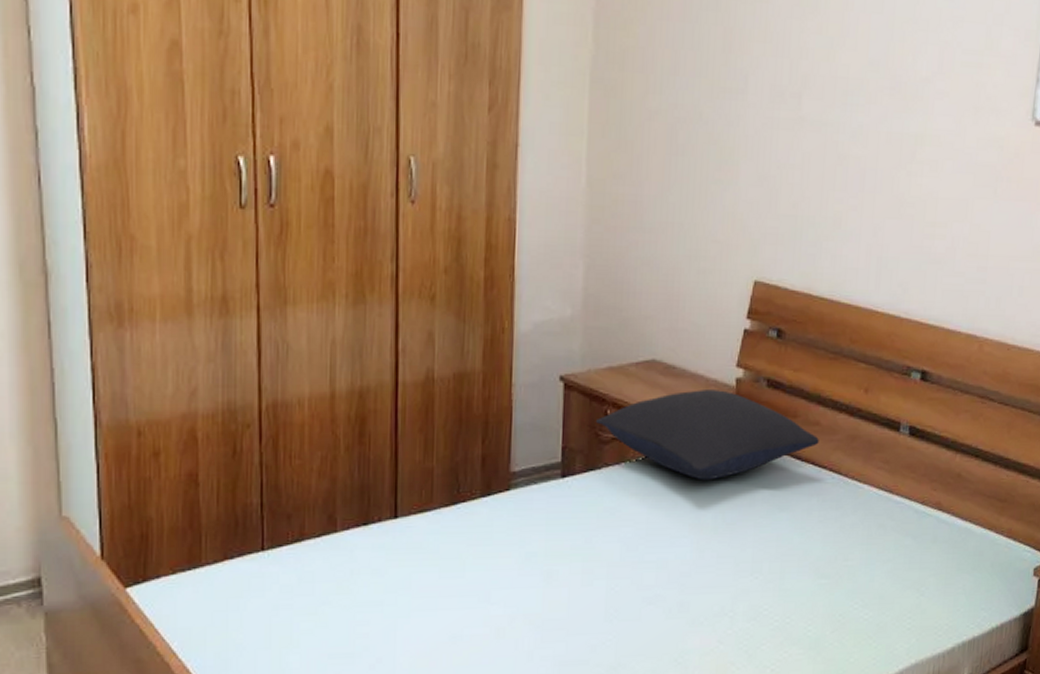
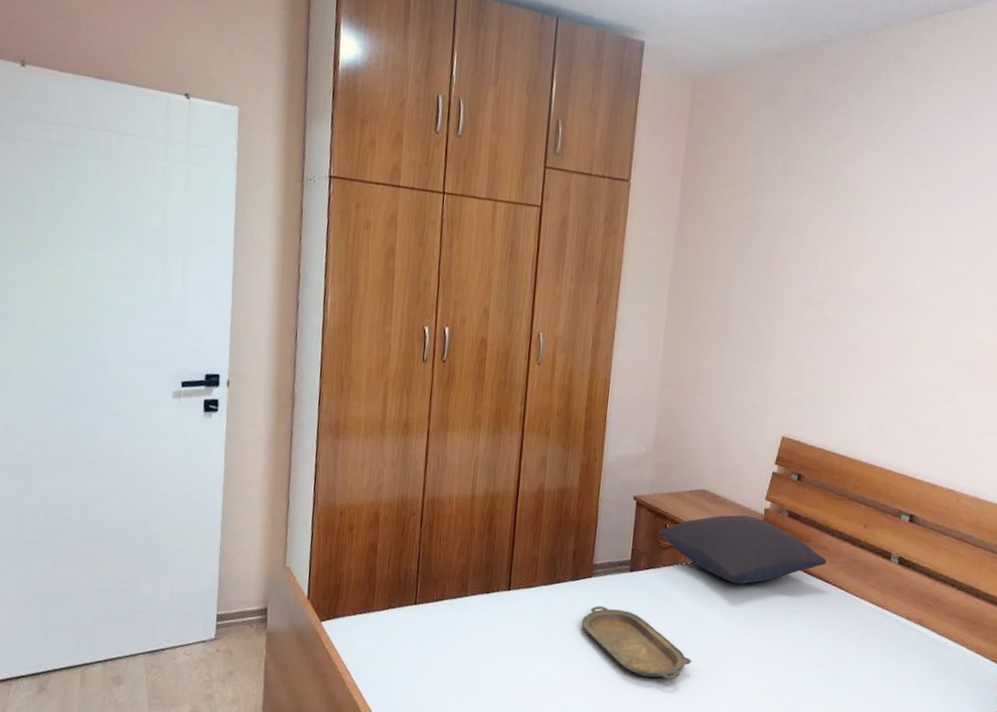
serving tray: none [500,527,652,614] -> present [582,606,692,680]

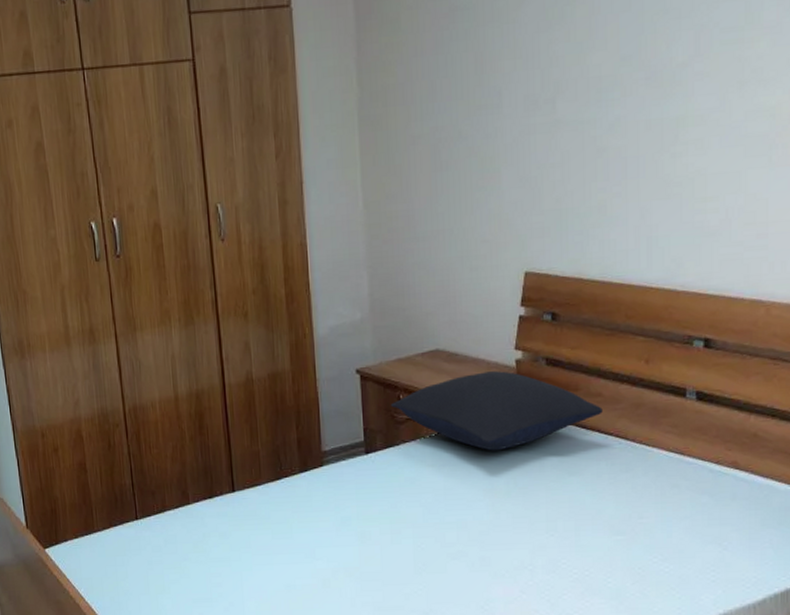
serving tray: present [582,606,692,680] -> none [320,496,454,567]

